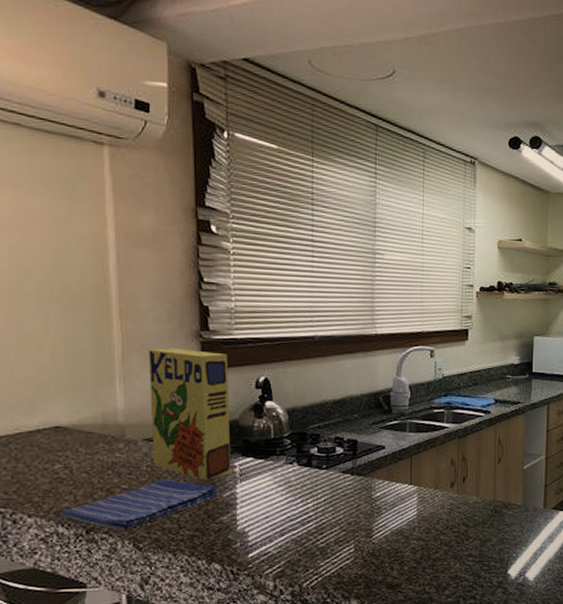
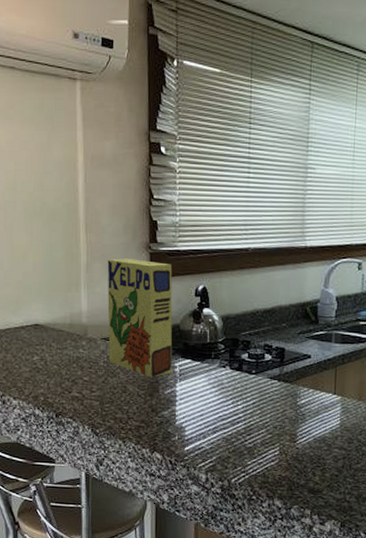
dish towel: present [60,479,218,532] -> none [37,374,161,418]

